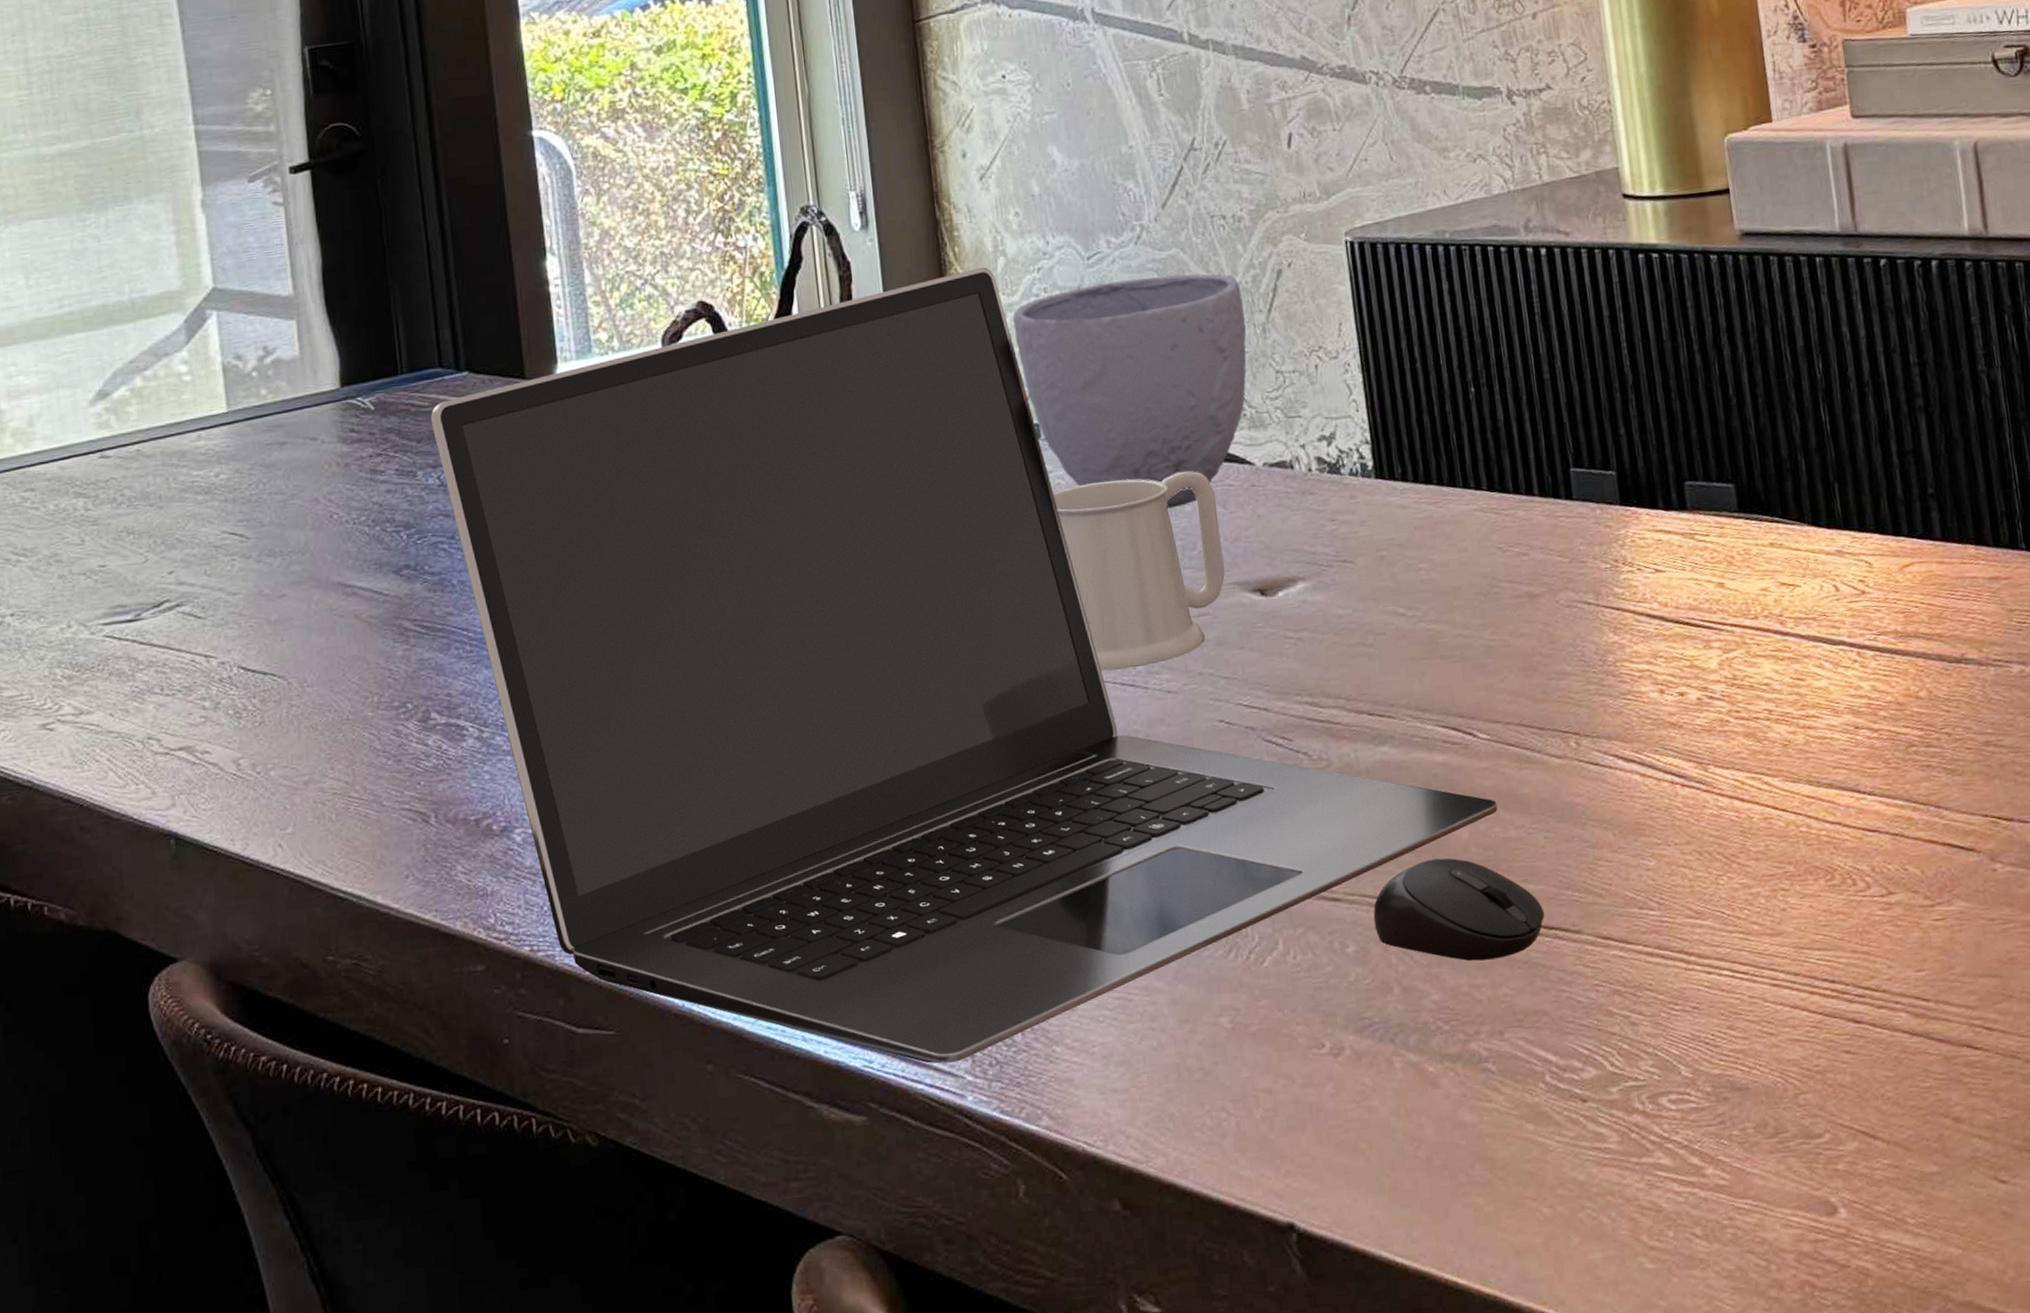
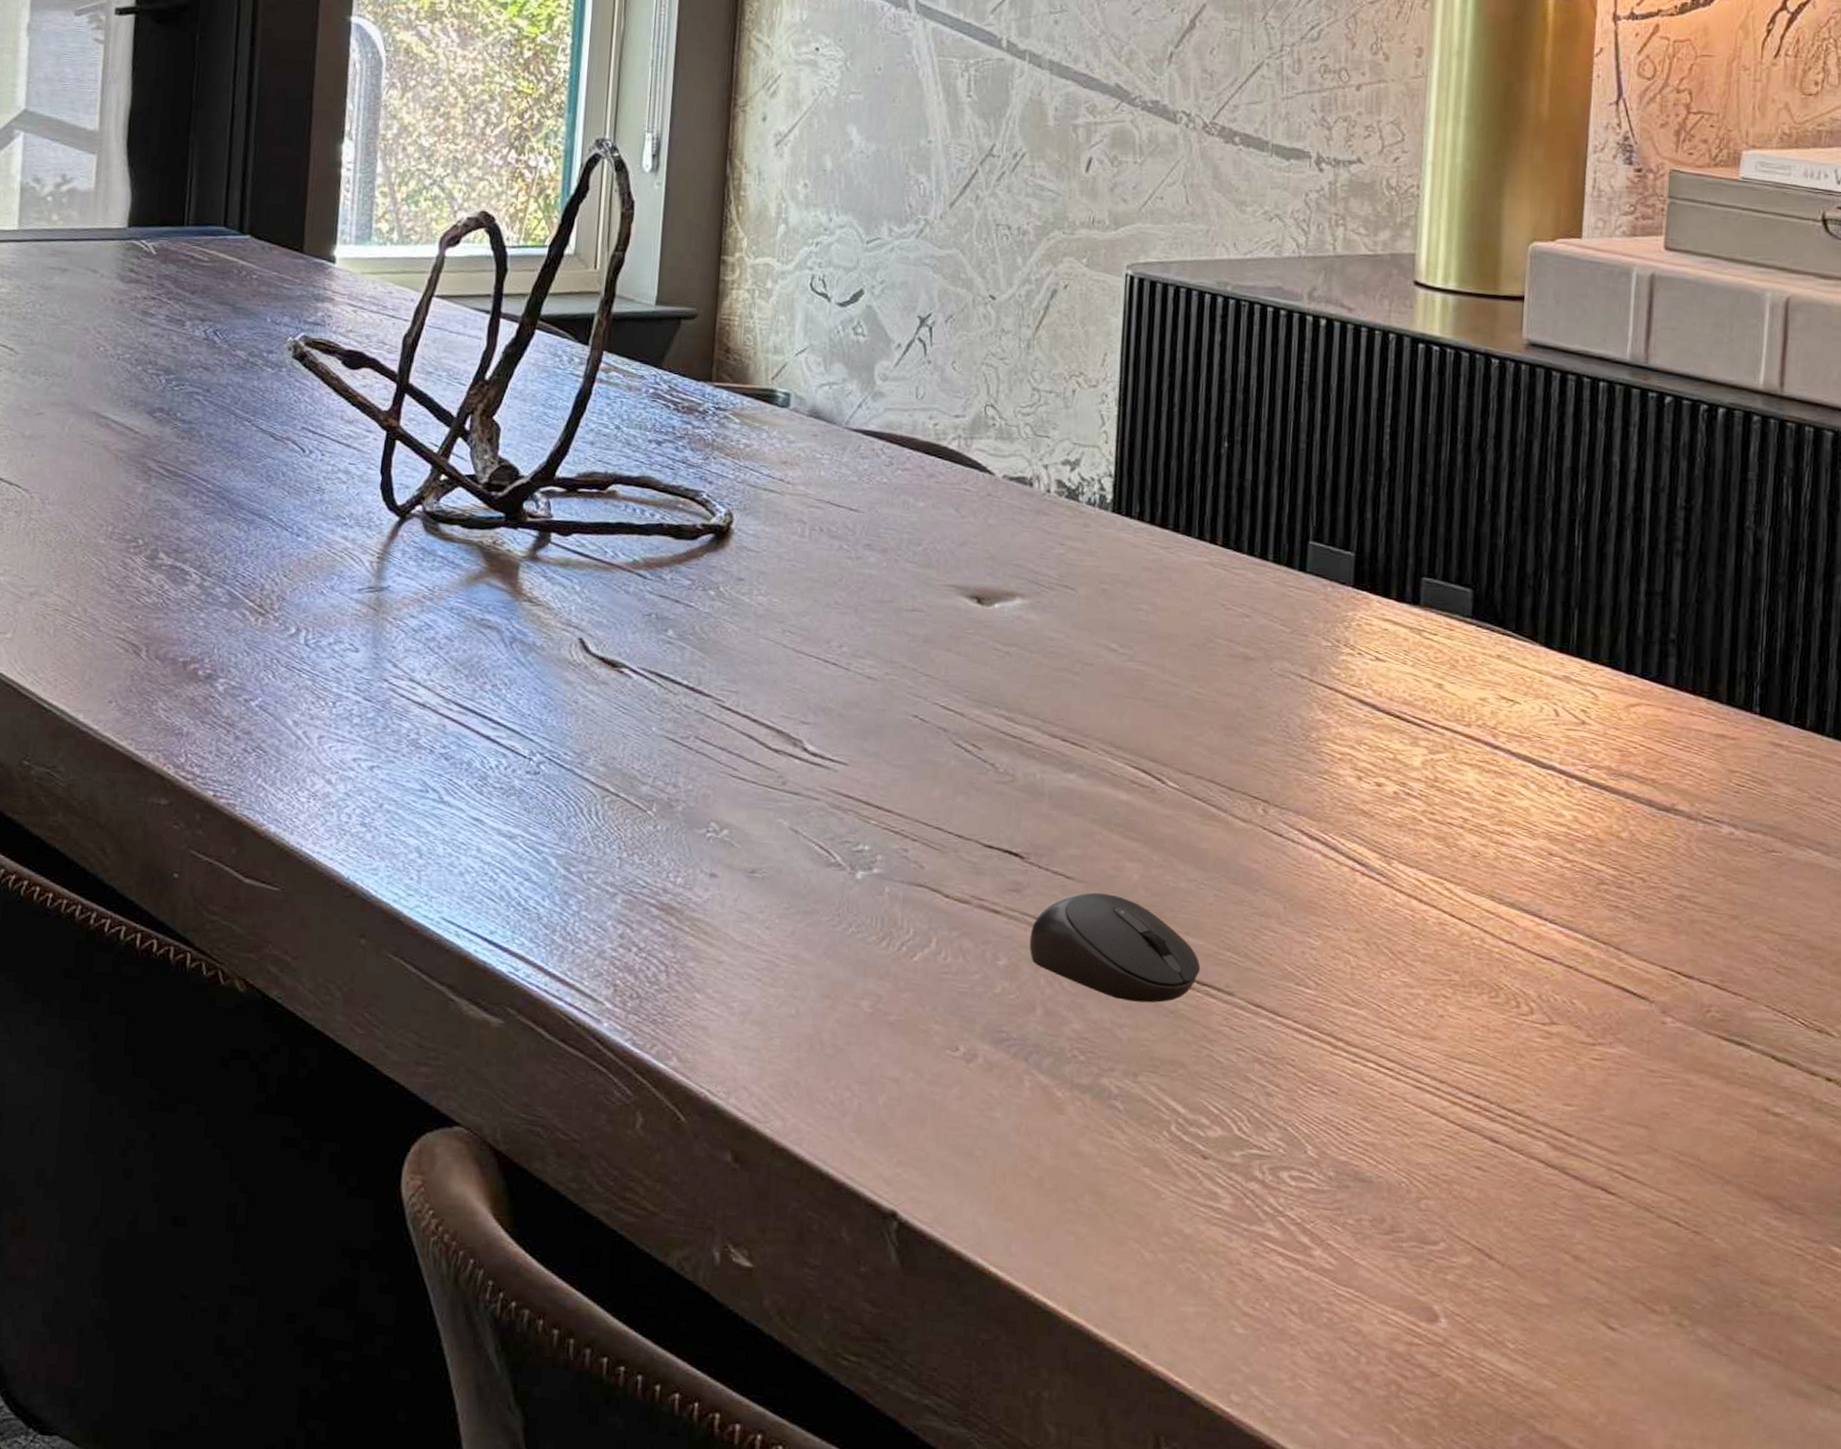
laptop: present [430,267,1498,1064] -> none [207,230,1173,988]
decorative bowl: present [1013,273,1247,509] -> none [782,268,1013,501]
mug: present [1052,470,1225,672] -> none [791,460,950,648]

